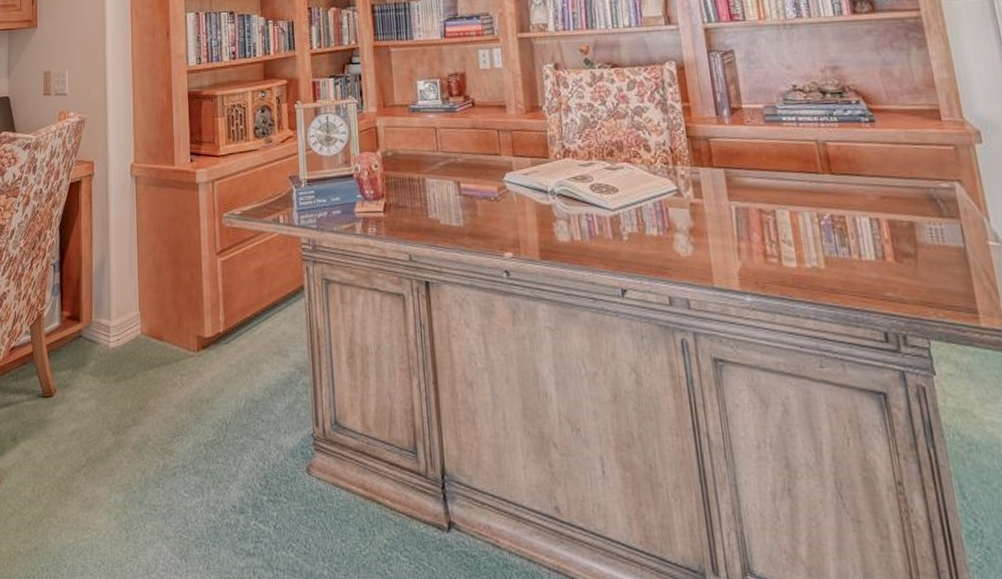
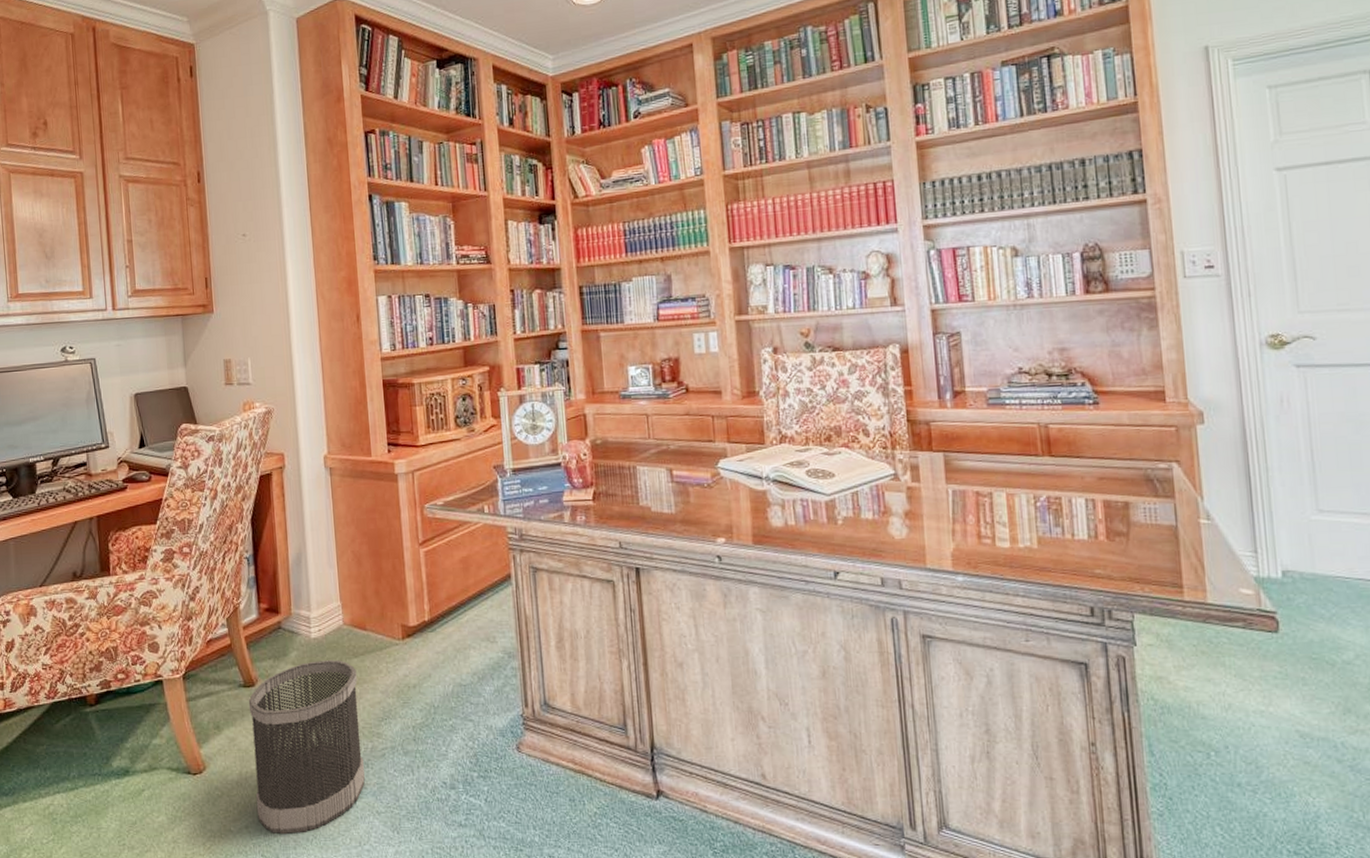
wastebasket: none [46,370,155,559] -> present [248,659,365,835]

